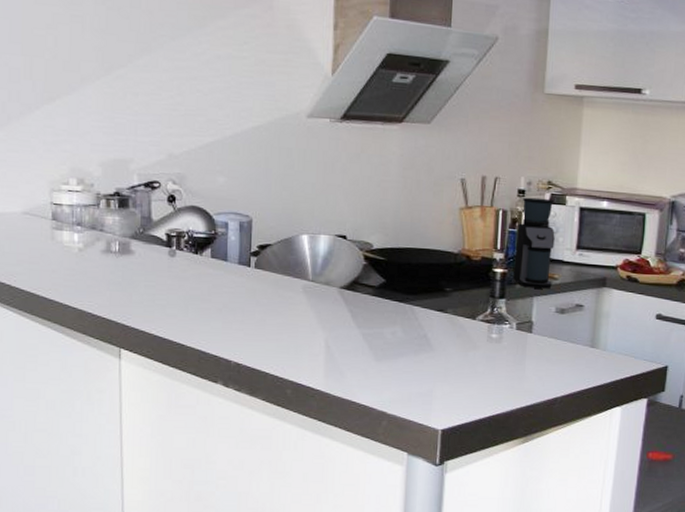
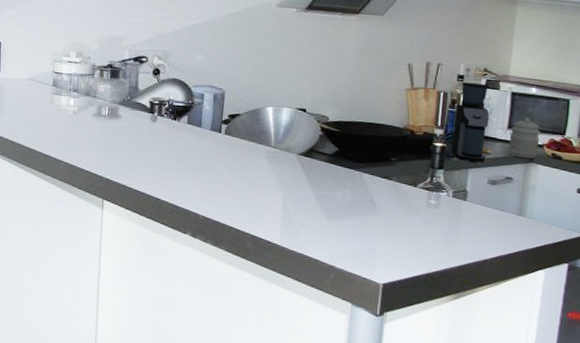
jar: none [577,235,614,283] -> present [508,117,541,159]

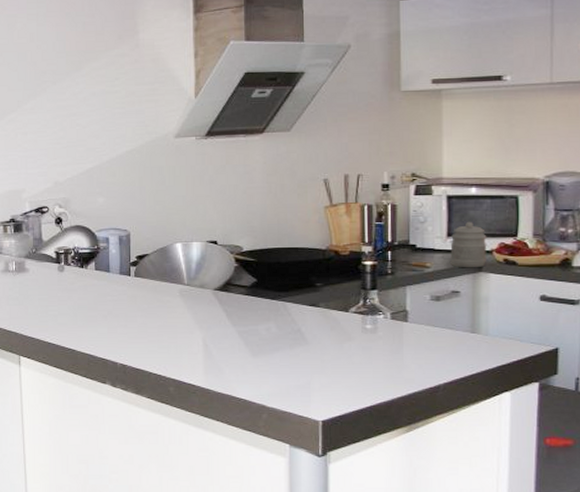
coffee grinder: present [451,81,489,162] -> none [383,190,424,278]

